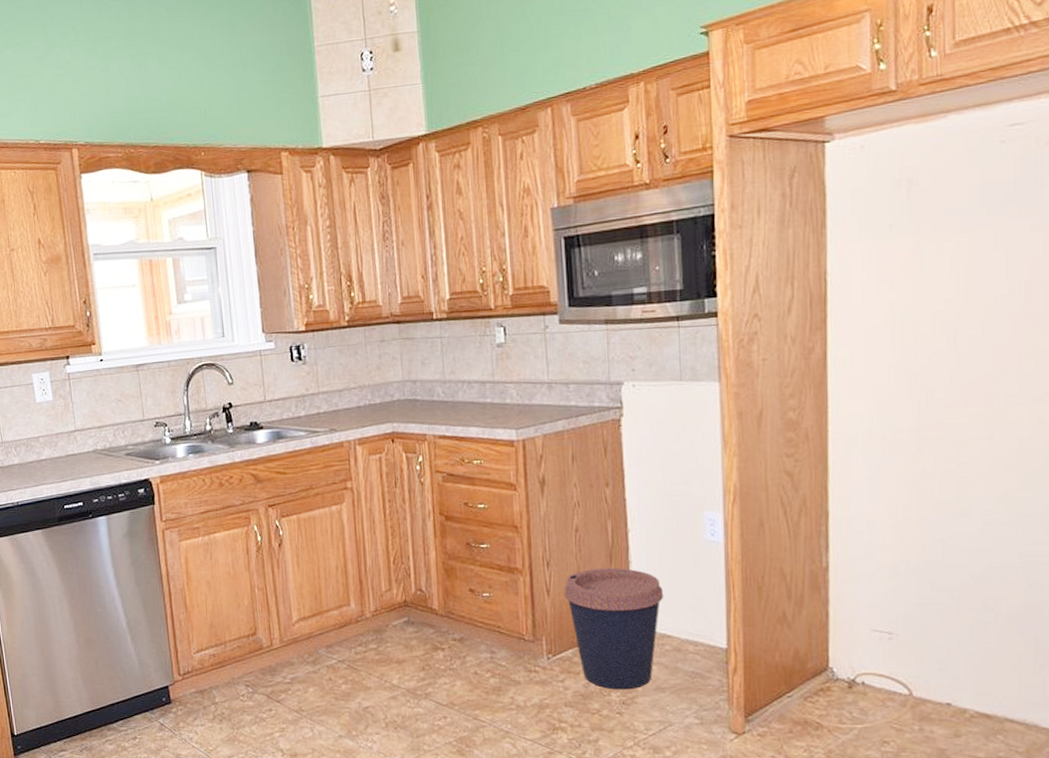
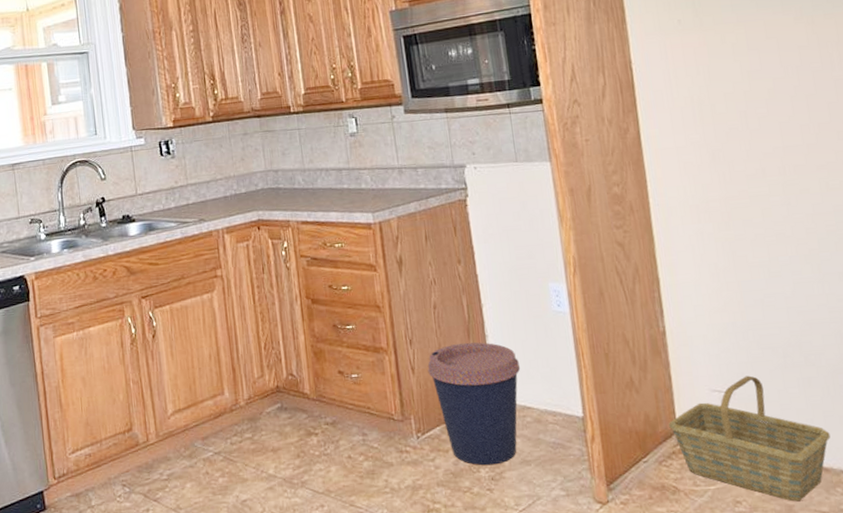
basket: none [820,617,999,746] -> present [669,375,831,502]

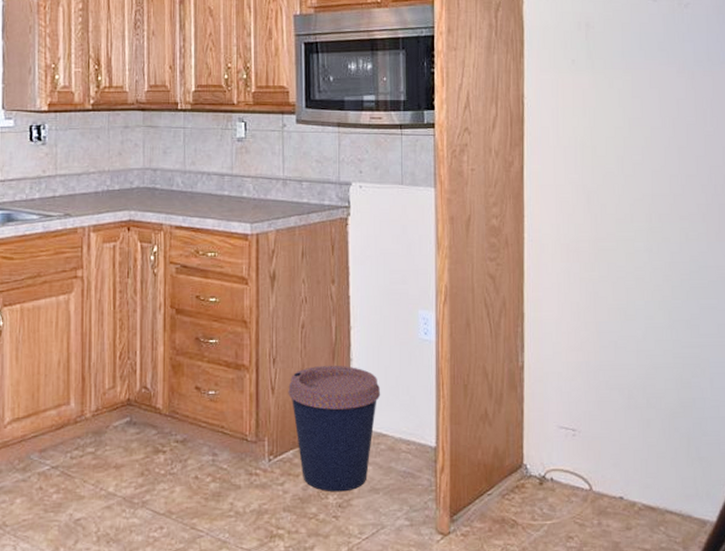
basket: present [669,375,831,502] -> none [516,414,660,539]

